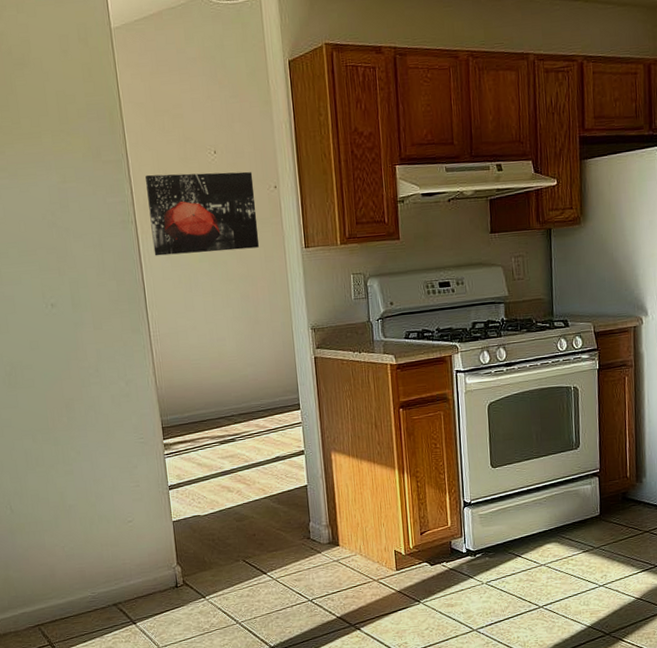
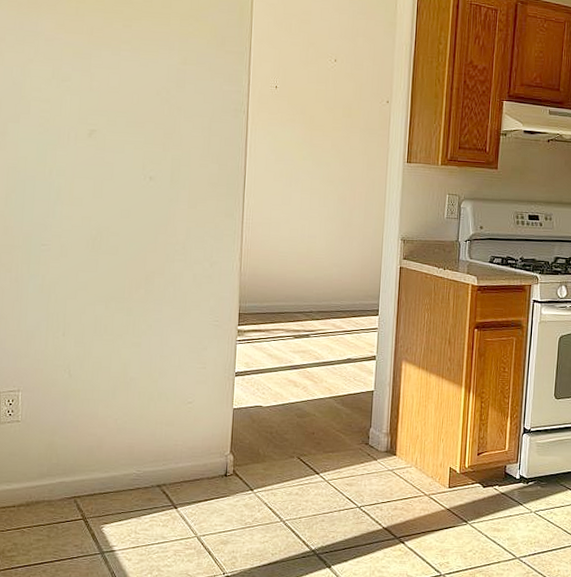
wall art: present [145,171,260,256] -> none [260,70,368,155]

